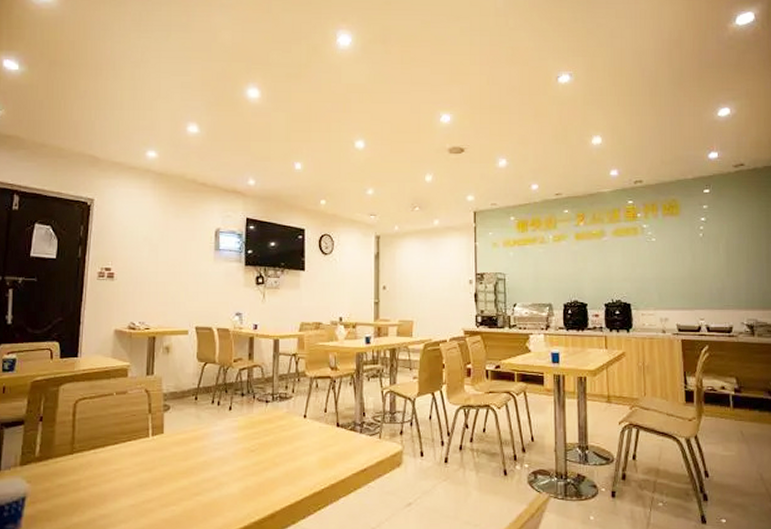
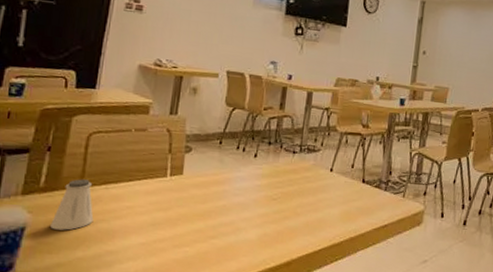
saltshaker: none [47,446,86,497] -> present [49,179,94,230]

